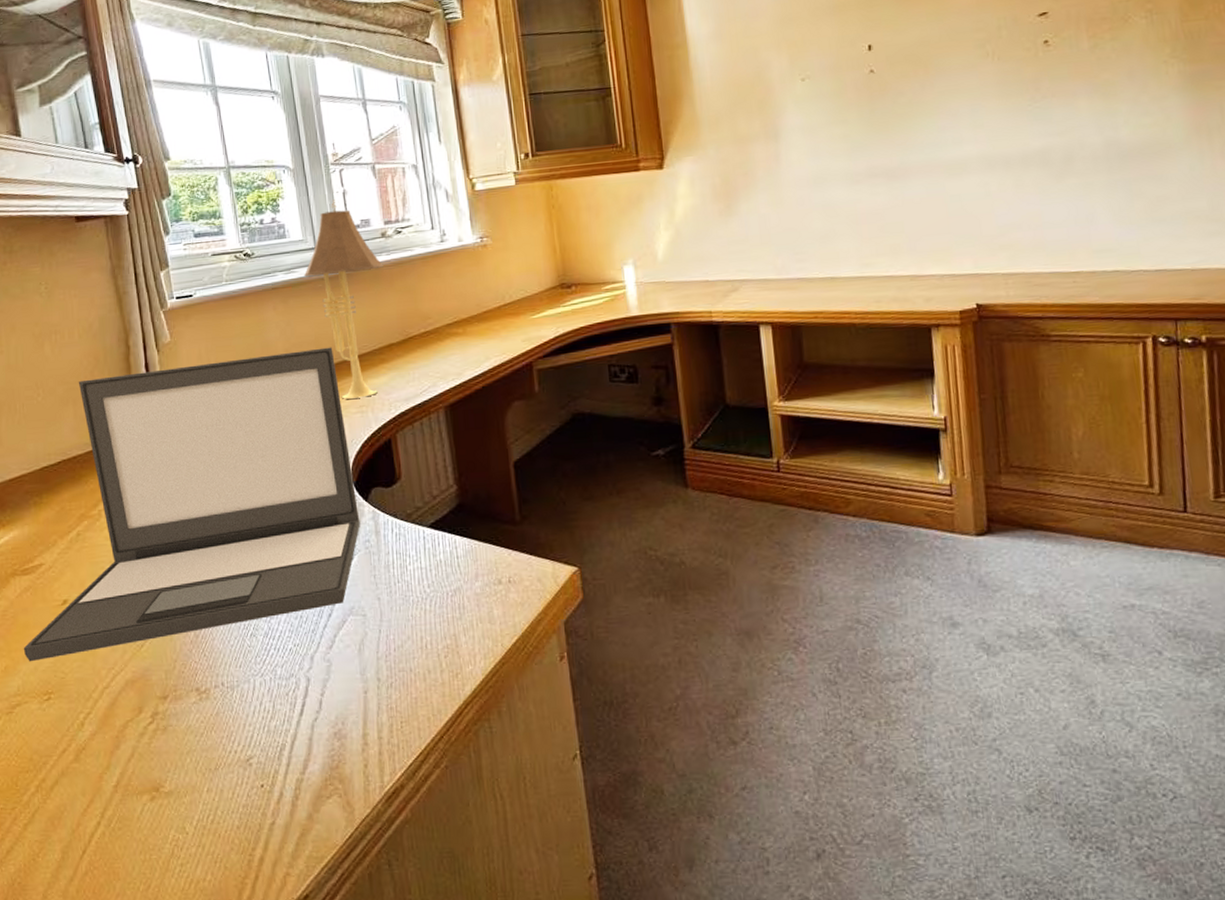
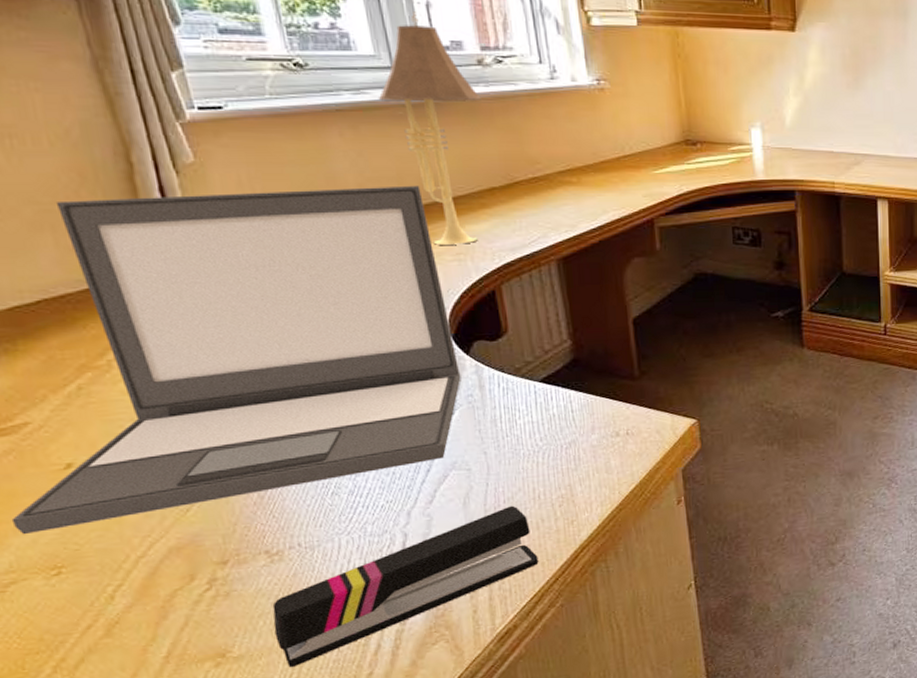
stapler: none [198,654,425,809] -> present [272,505,539,668]

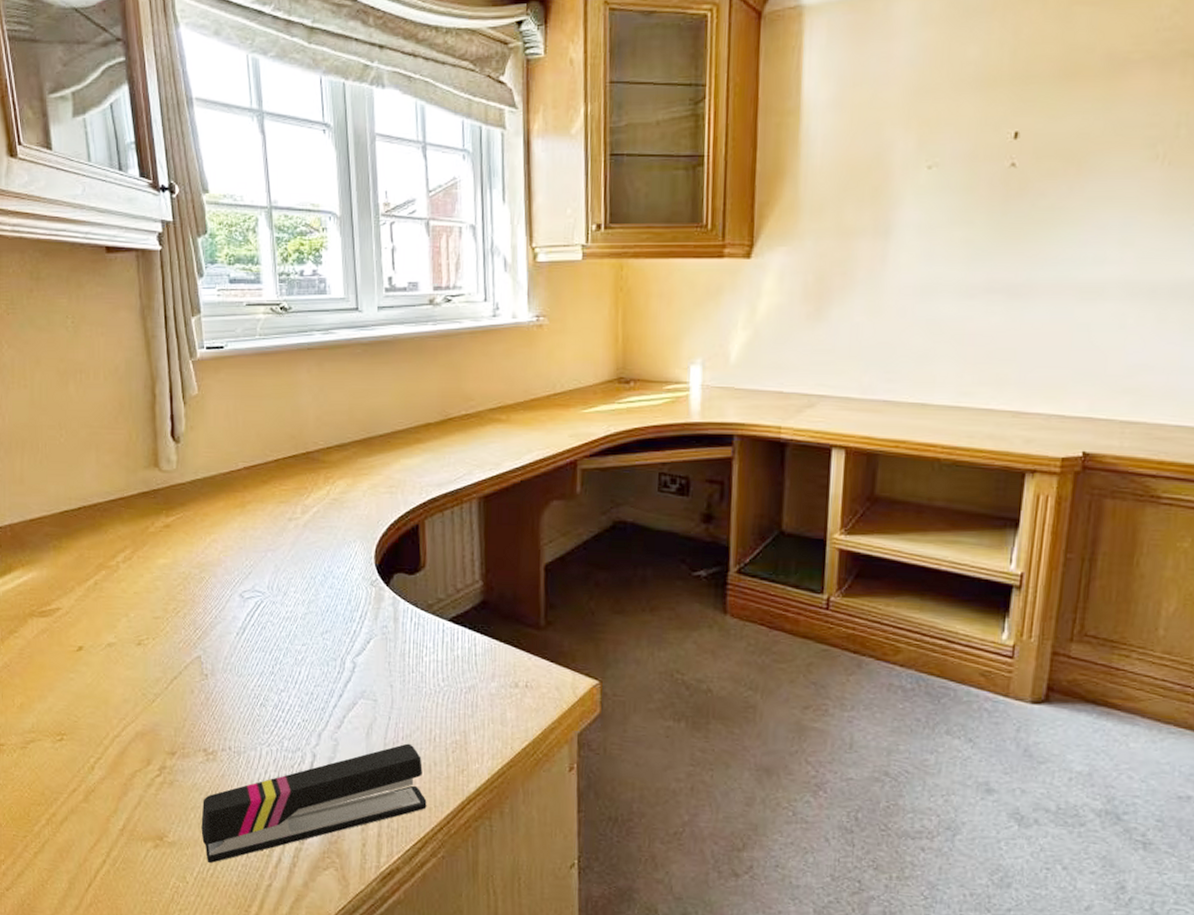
laptop: present [11,185,461,535] -> none [38,419,379,702]
table lamp: present [378,11,481,245] -> none [342,256,428,478]

